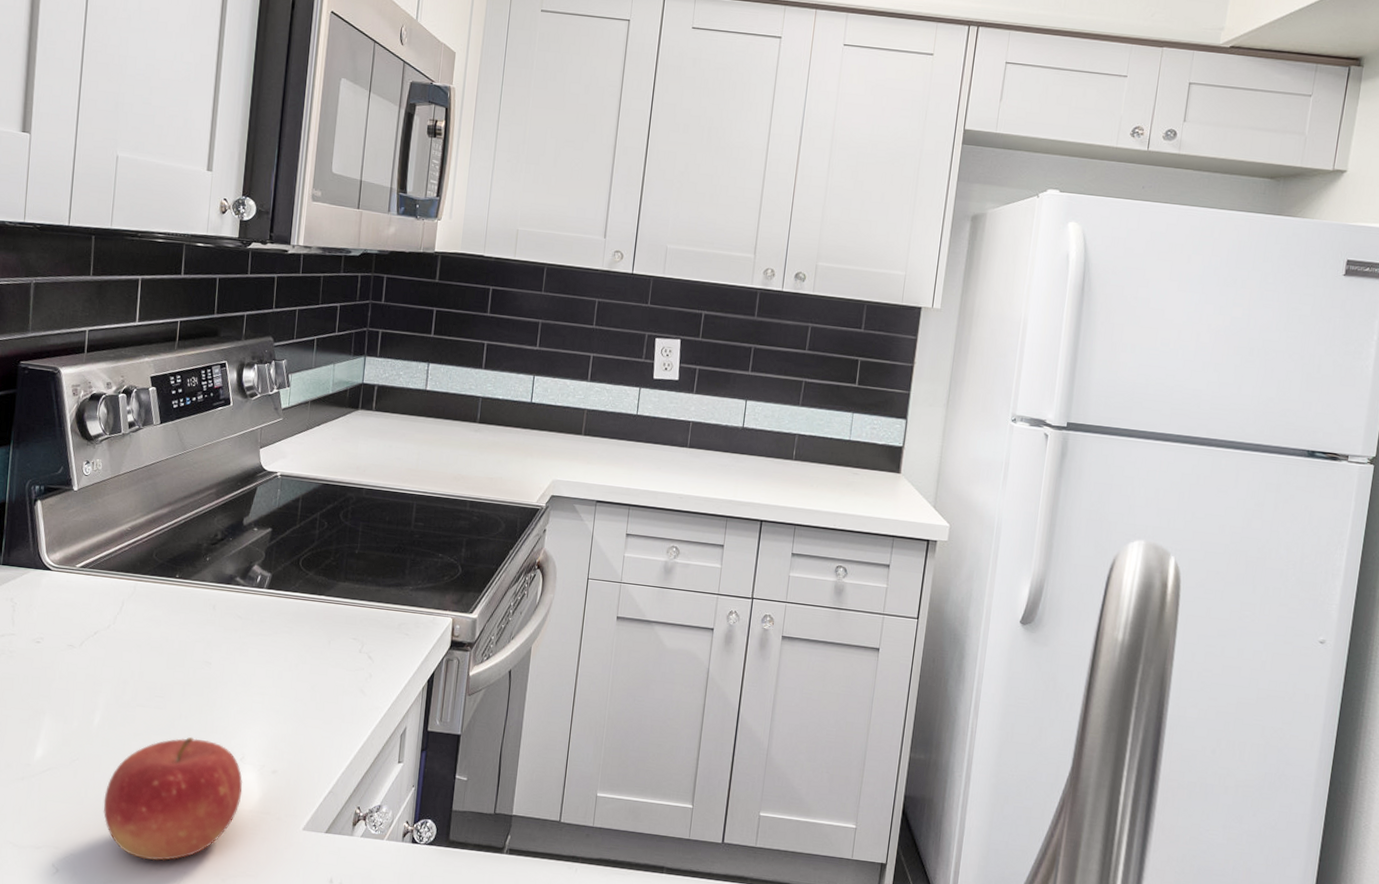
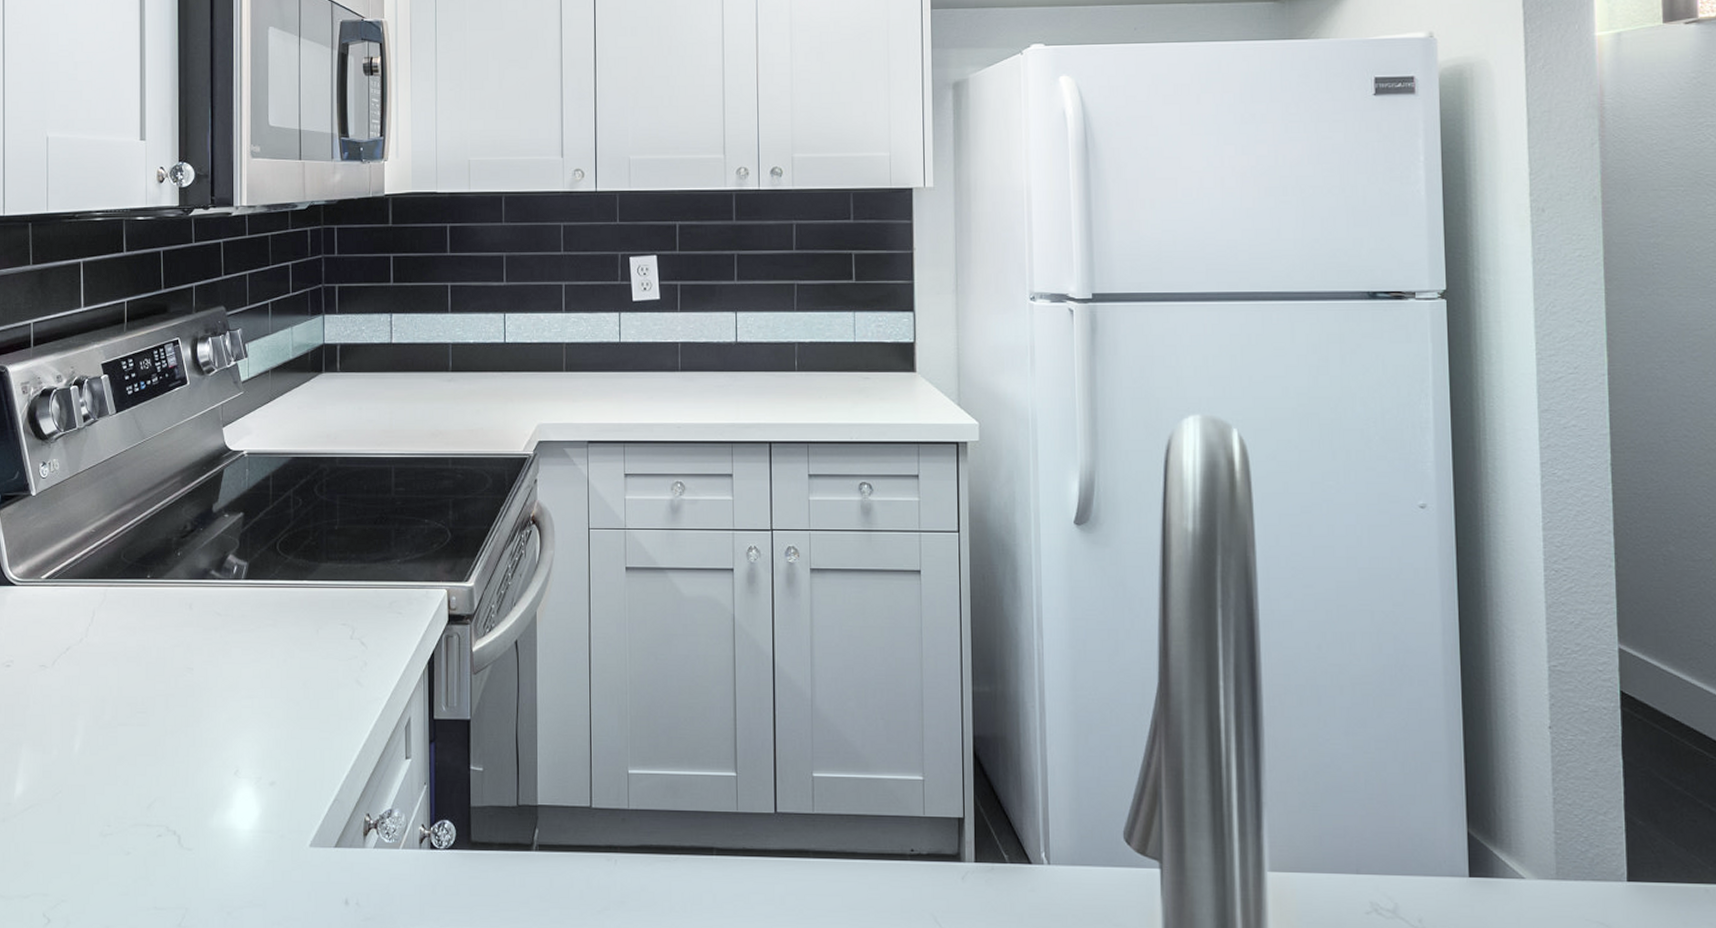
fruit: present [103,736,243,861] -> none [92,753,240,899]

